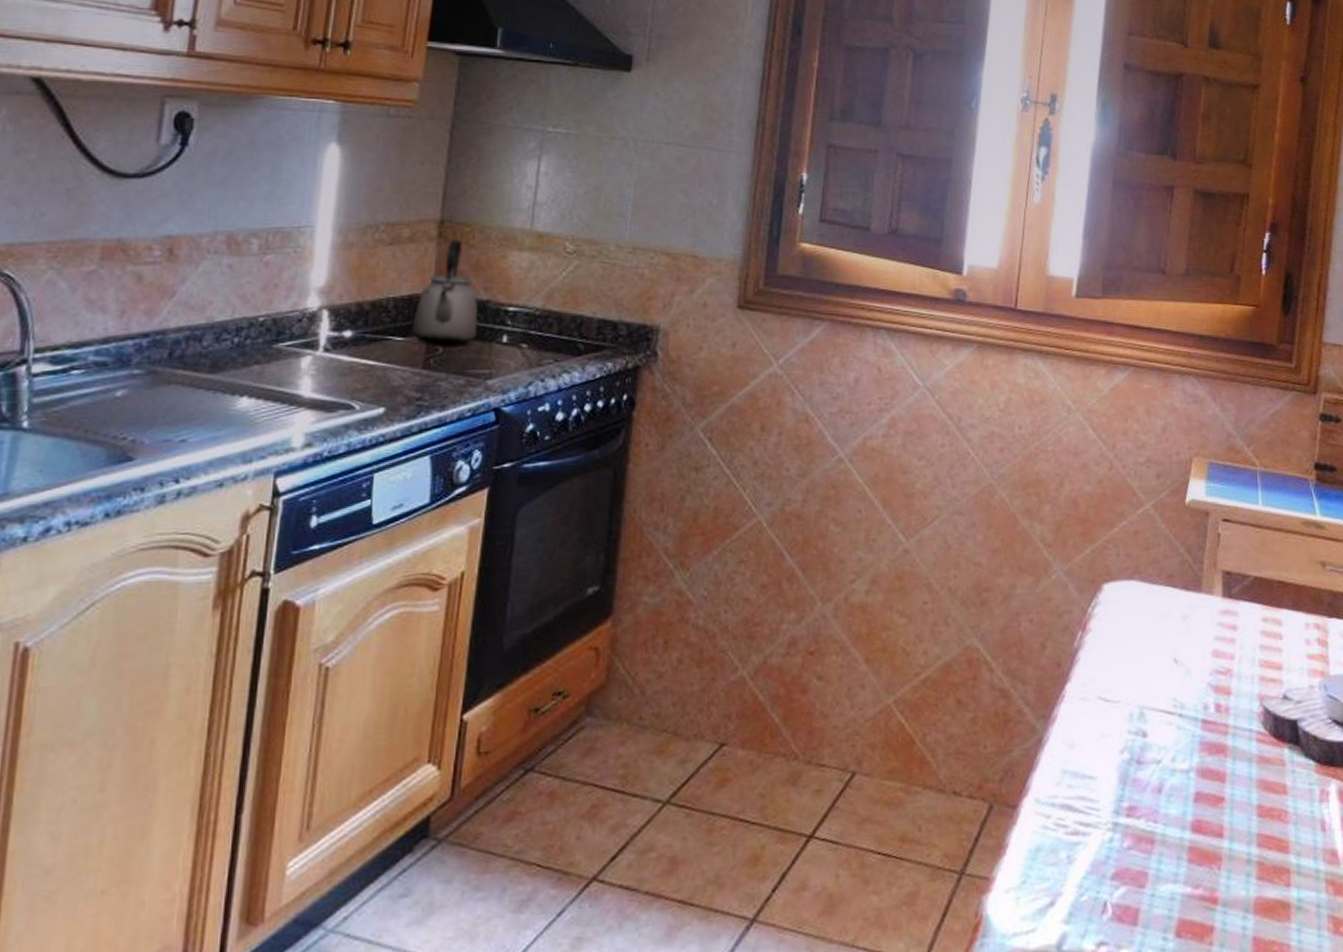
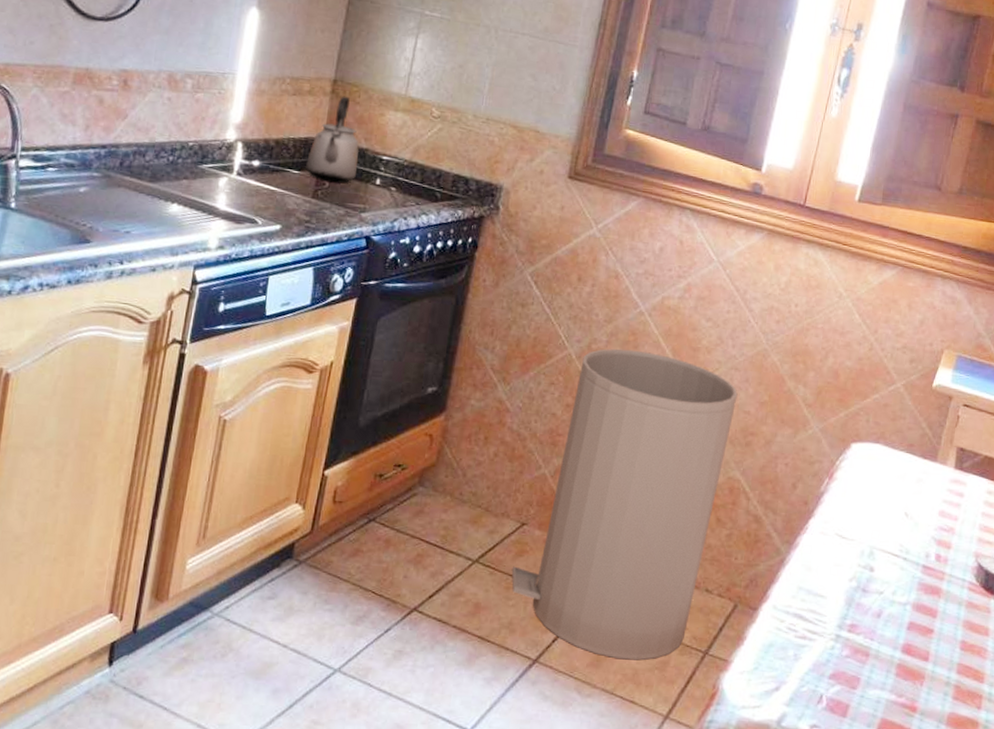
garbage can: none [713,506,965,900] -> present [511,348,738,661]

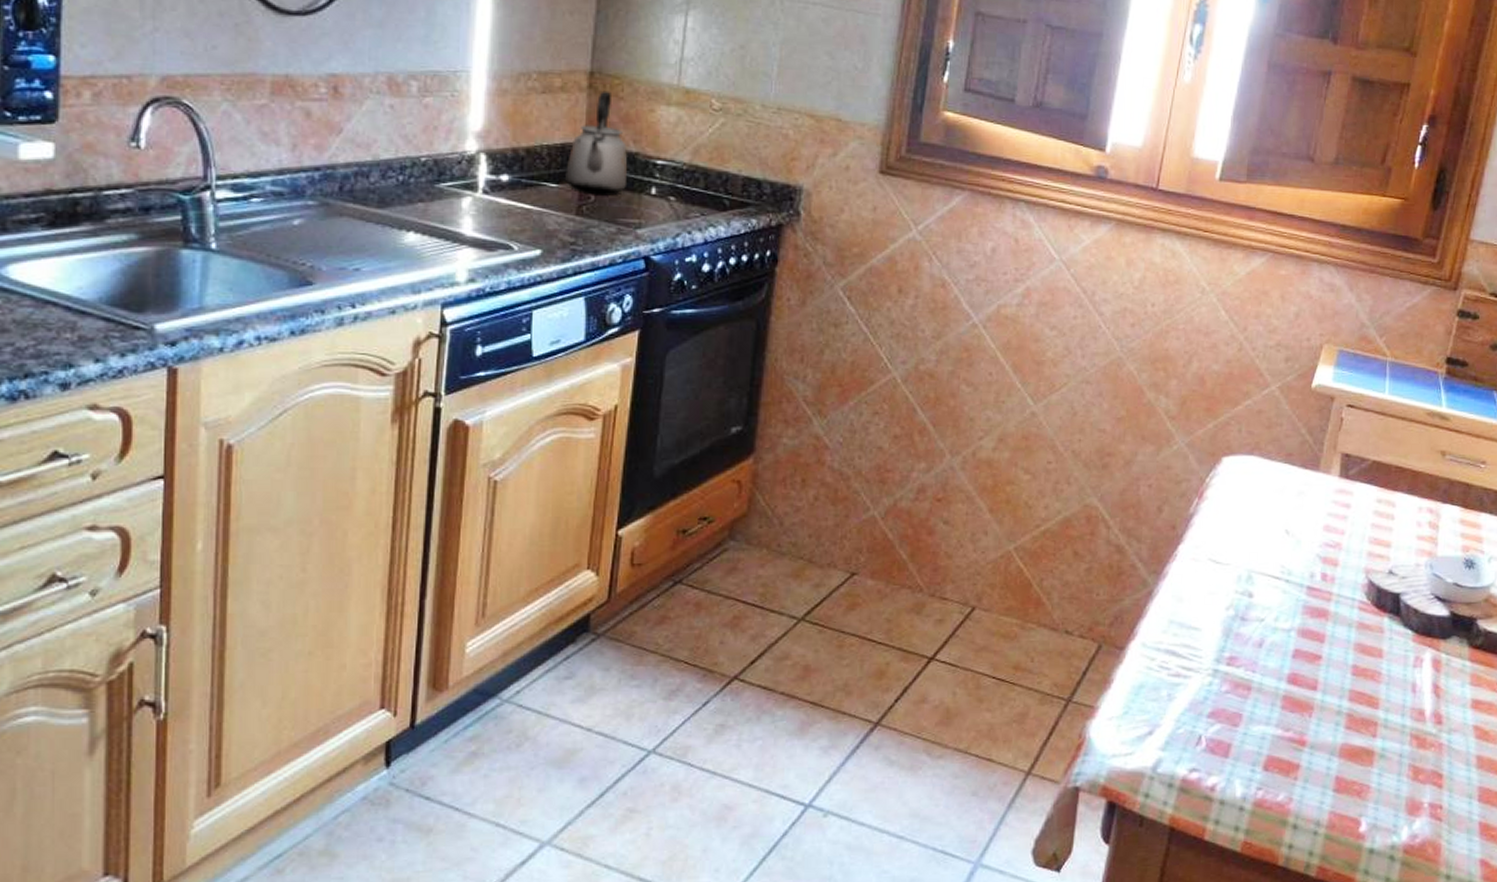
garbage can: present [511,348,738,661] -> none [843,368,1091,715]

